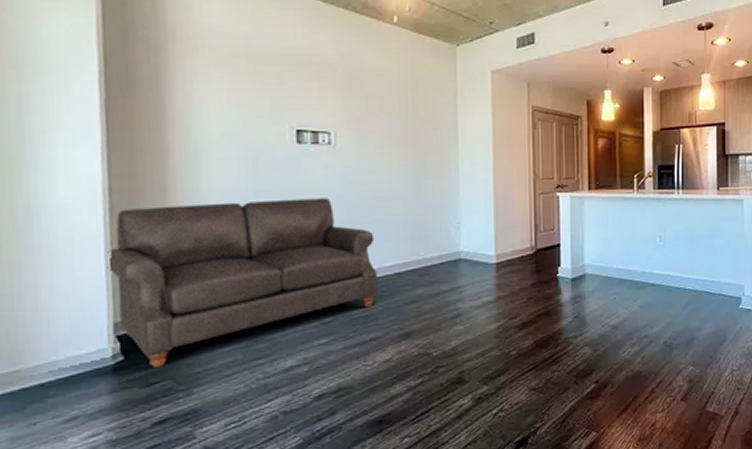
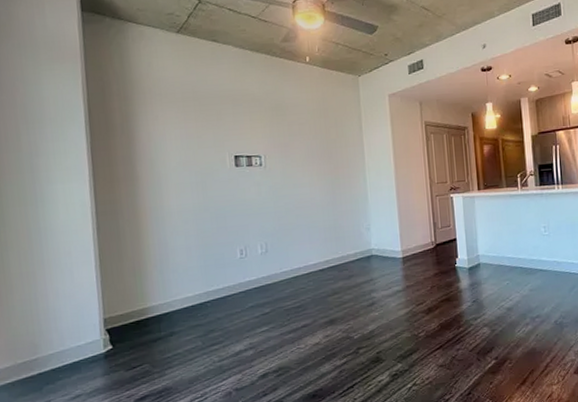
sofa: present [107,198,379,367] -> none [97,210,307,354]

